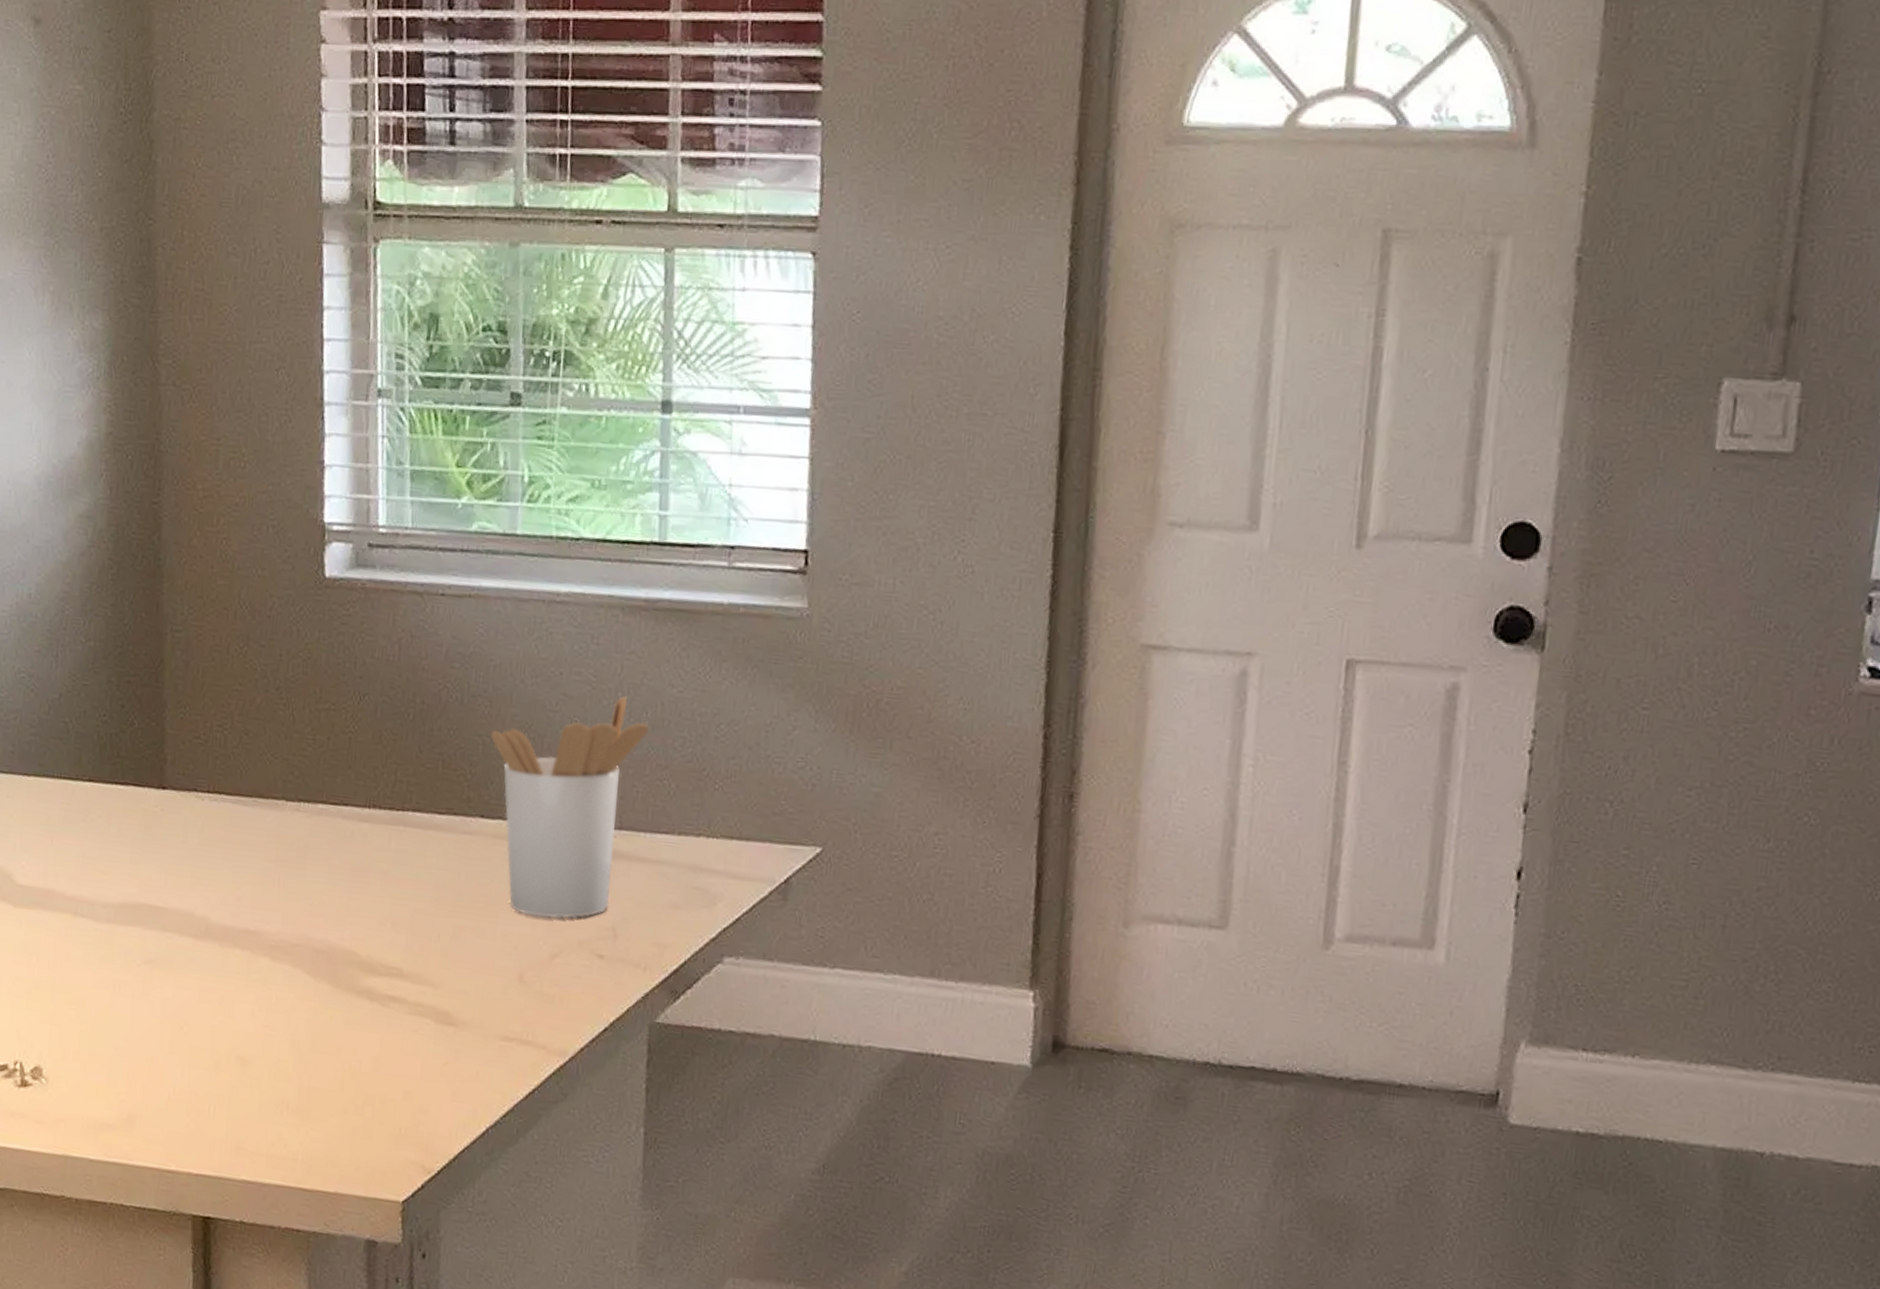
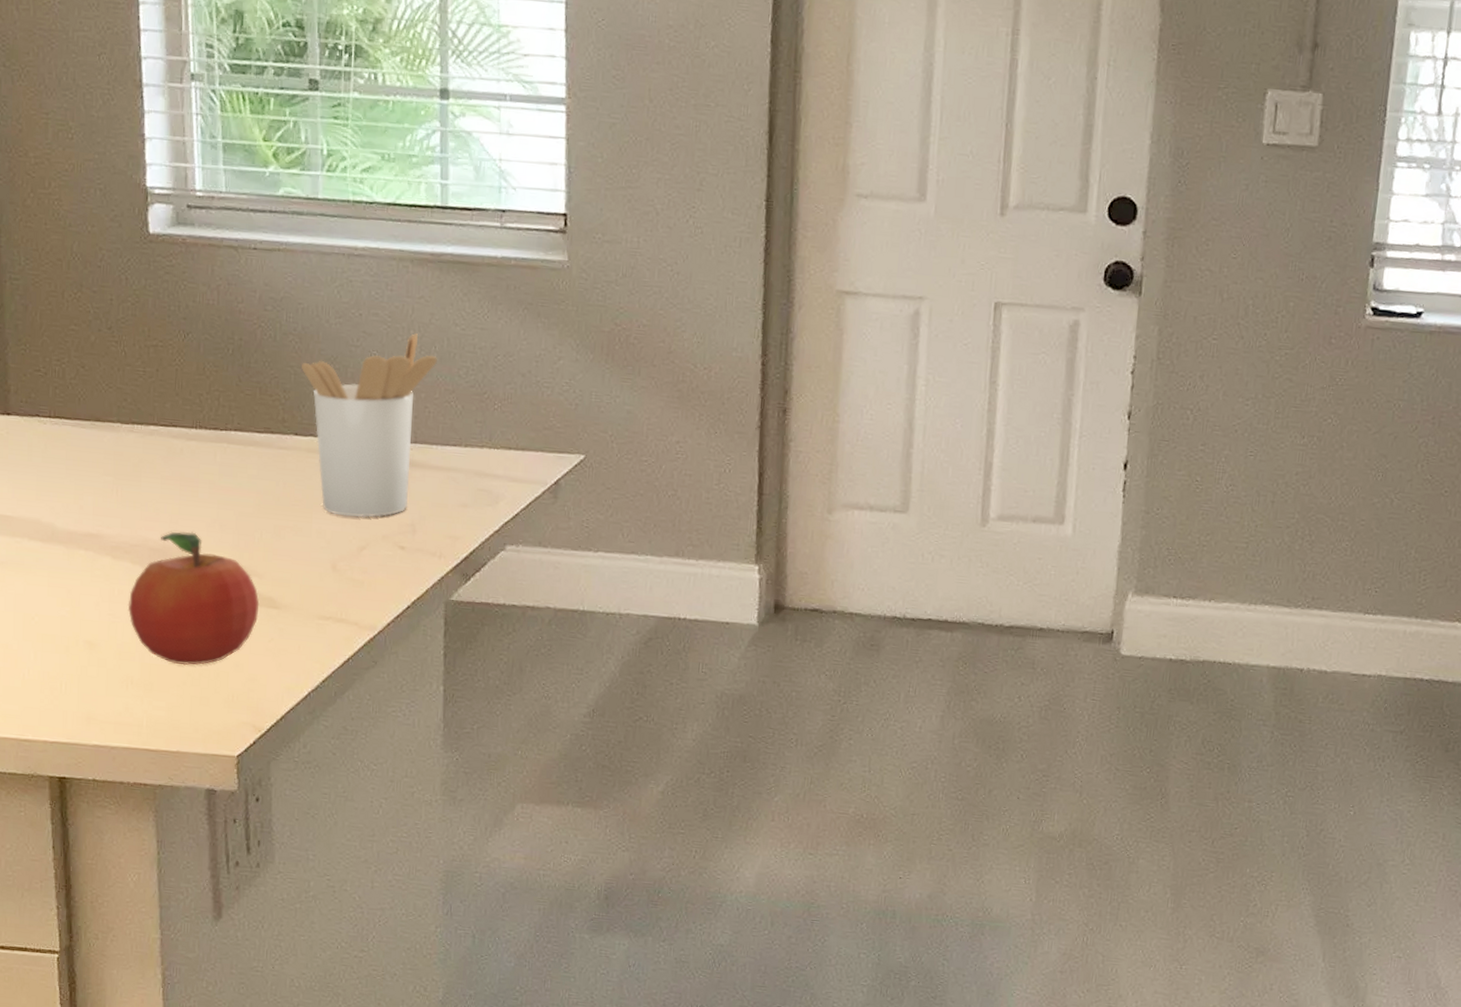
fruit: none [285,930,434,1090] -> present [127,532,260,666]

